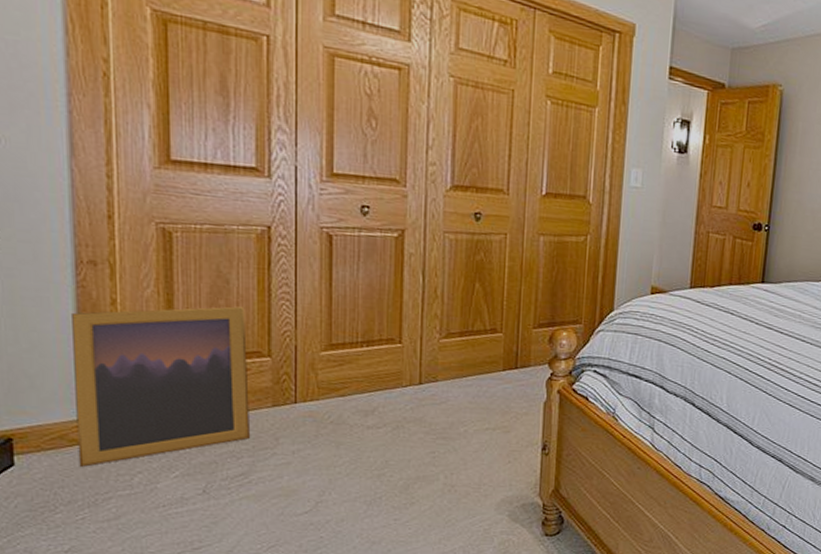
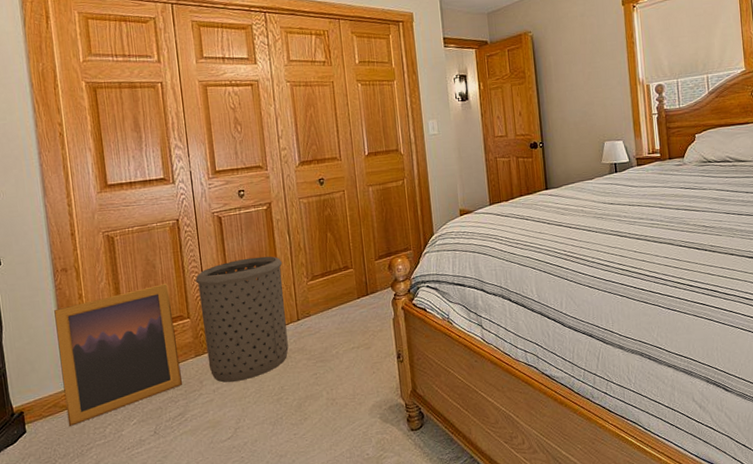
laundry basket: none [285,294,410,446] -> present [195,256,289,383]

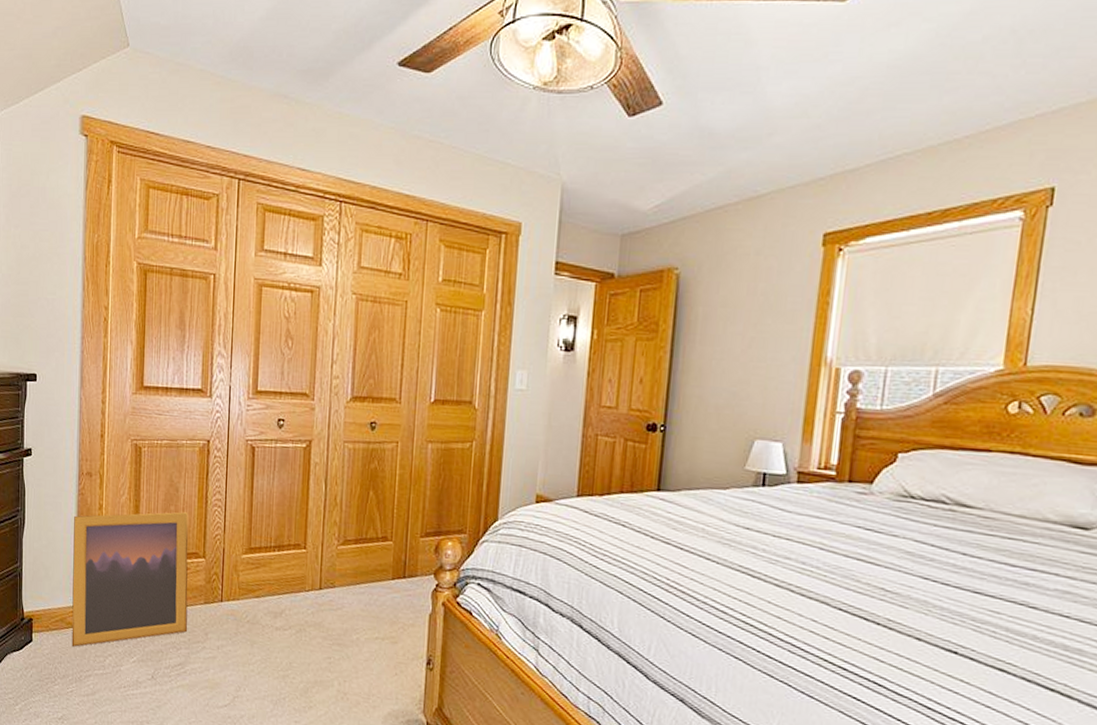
laundry basket: present [195,256,289,383] -> none [217,501,314,644]

